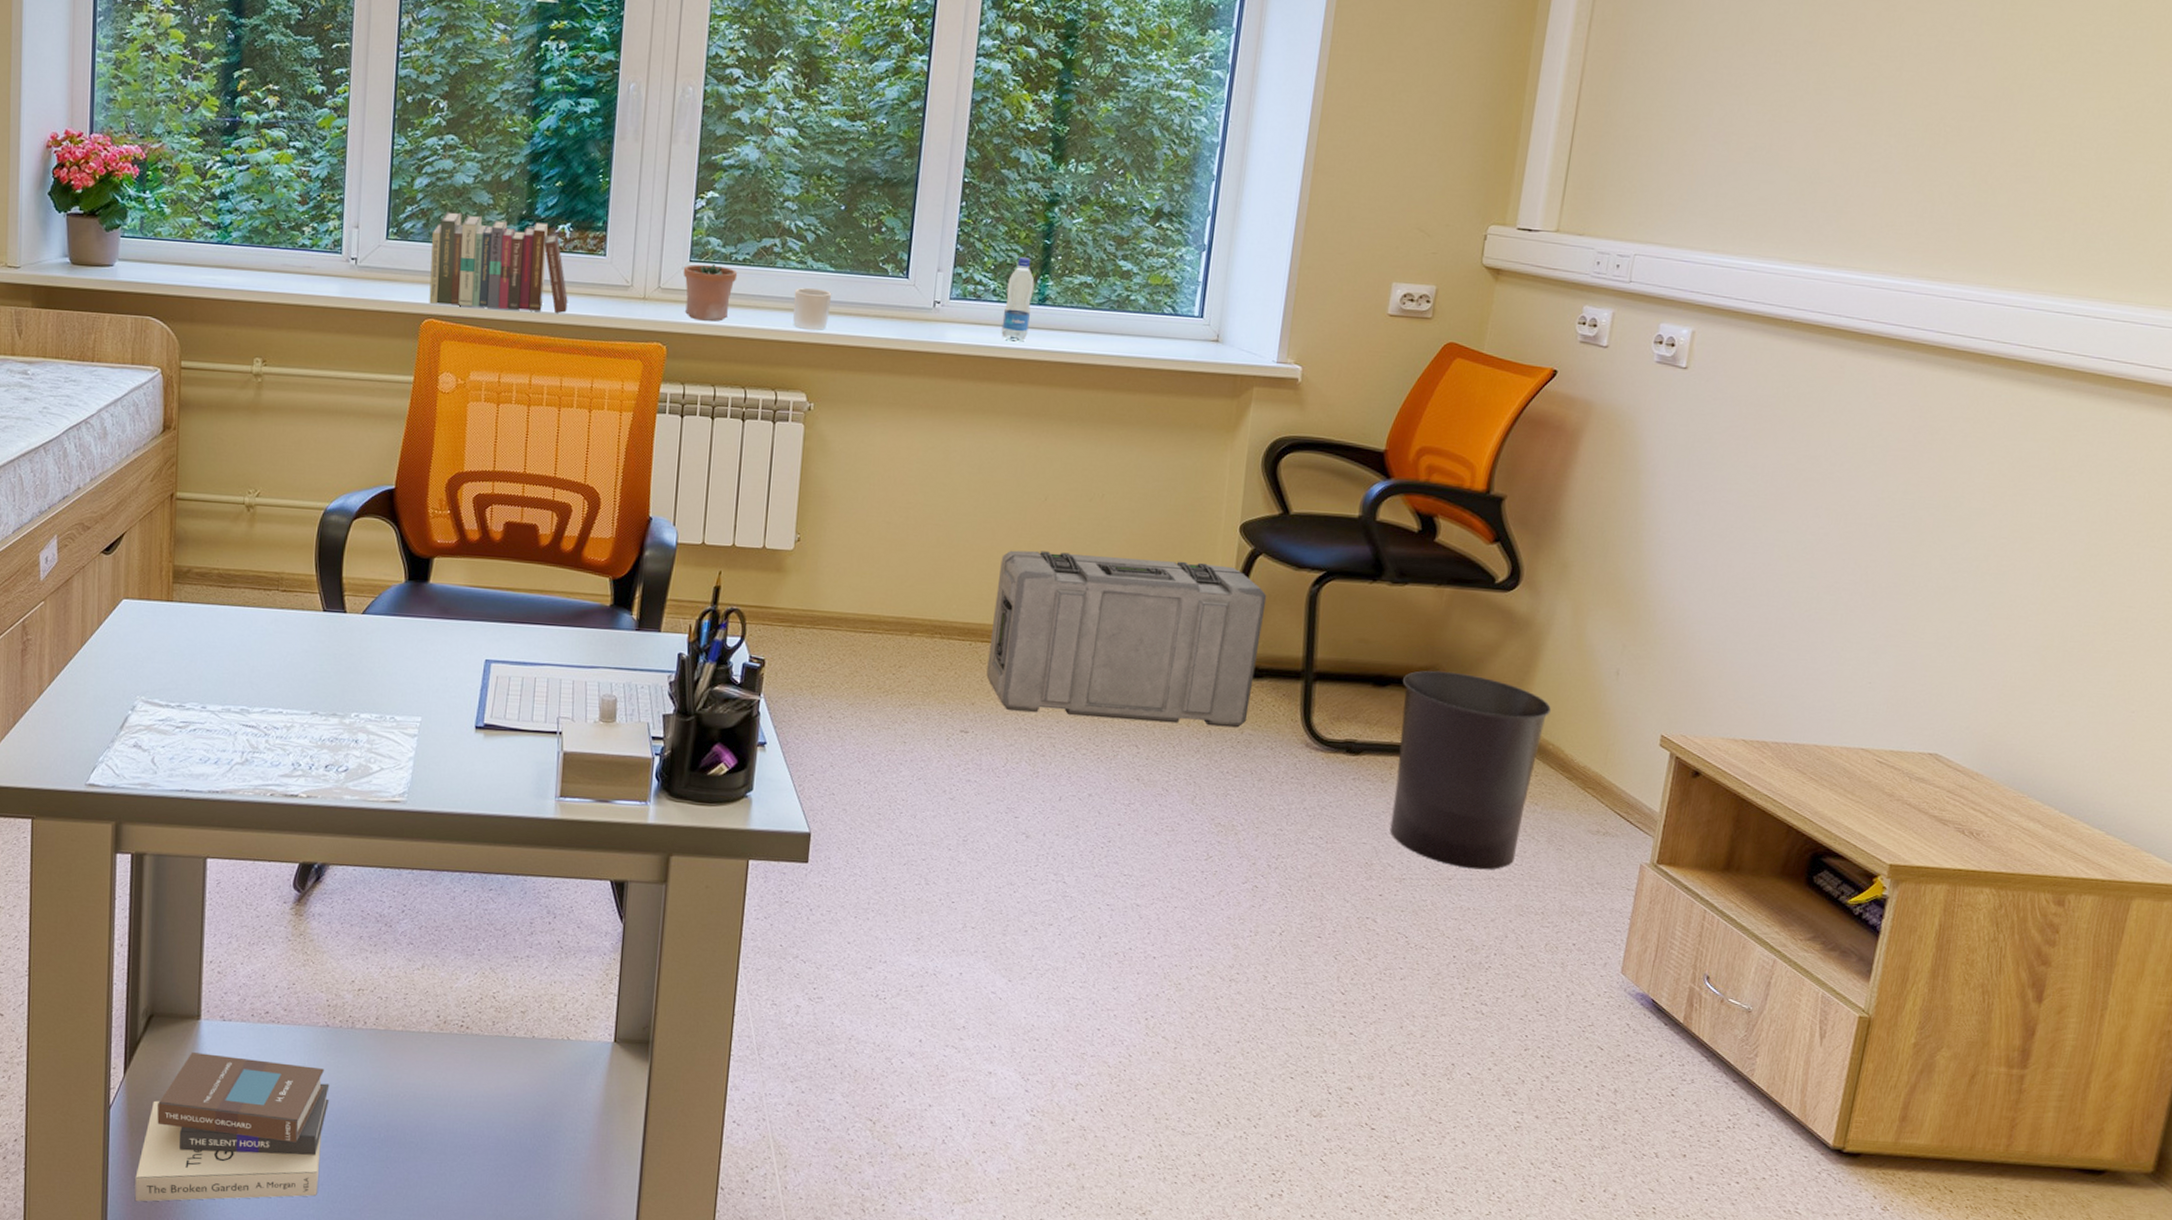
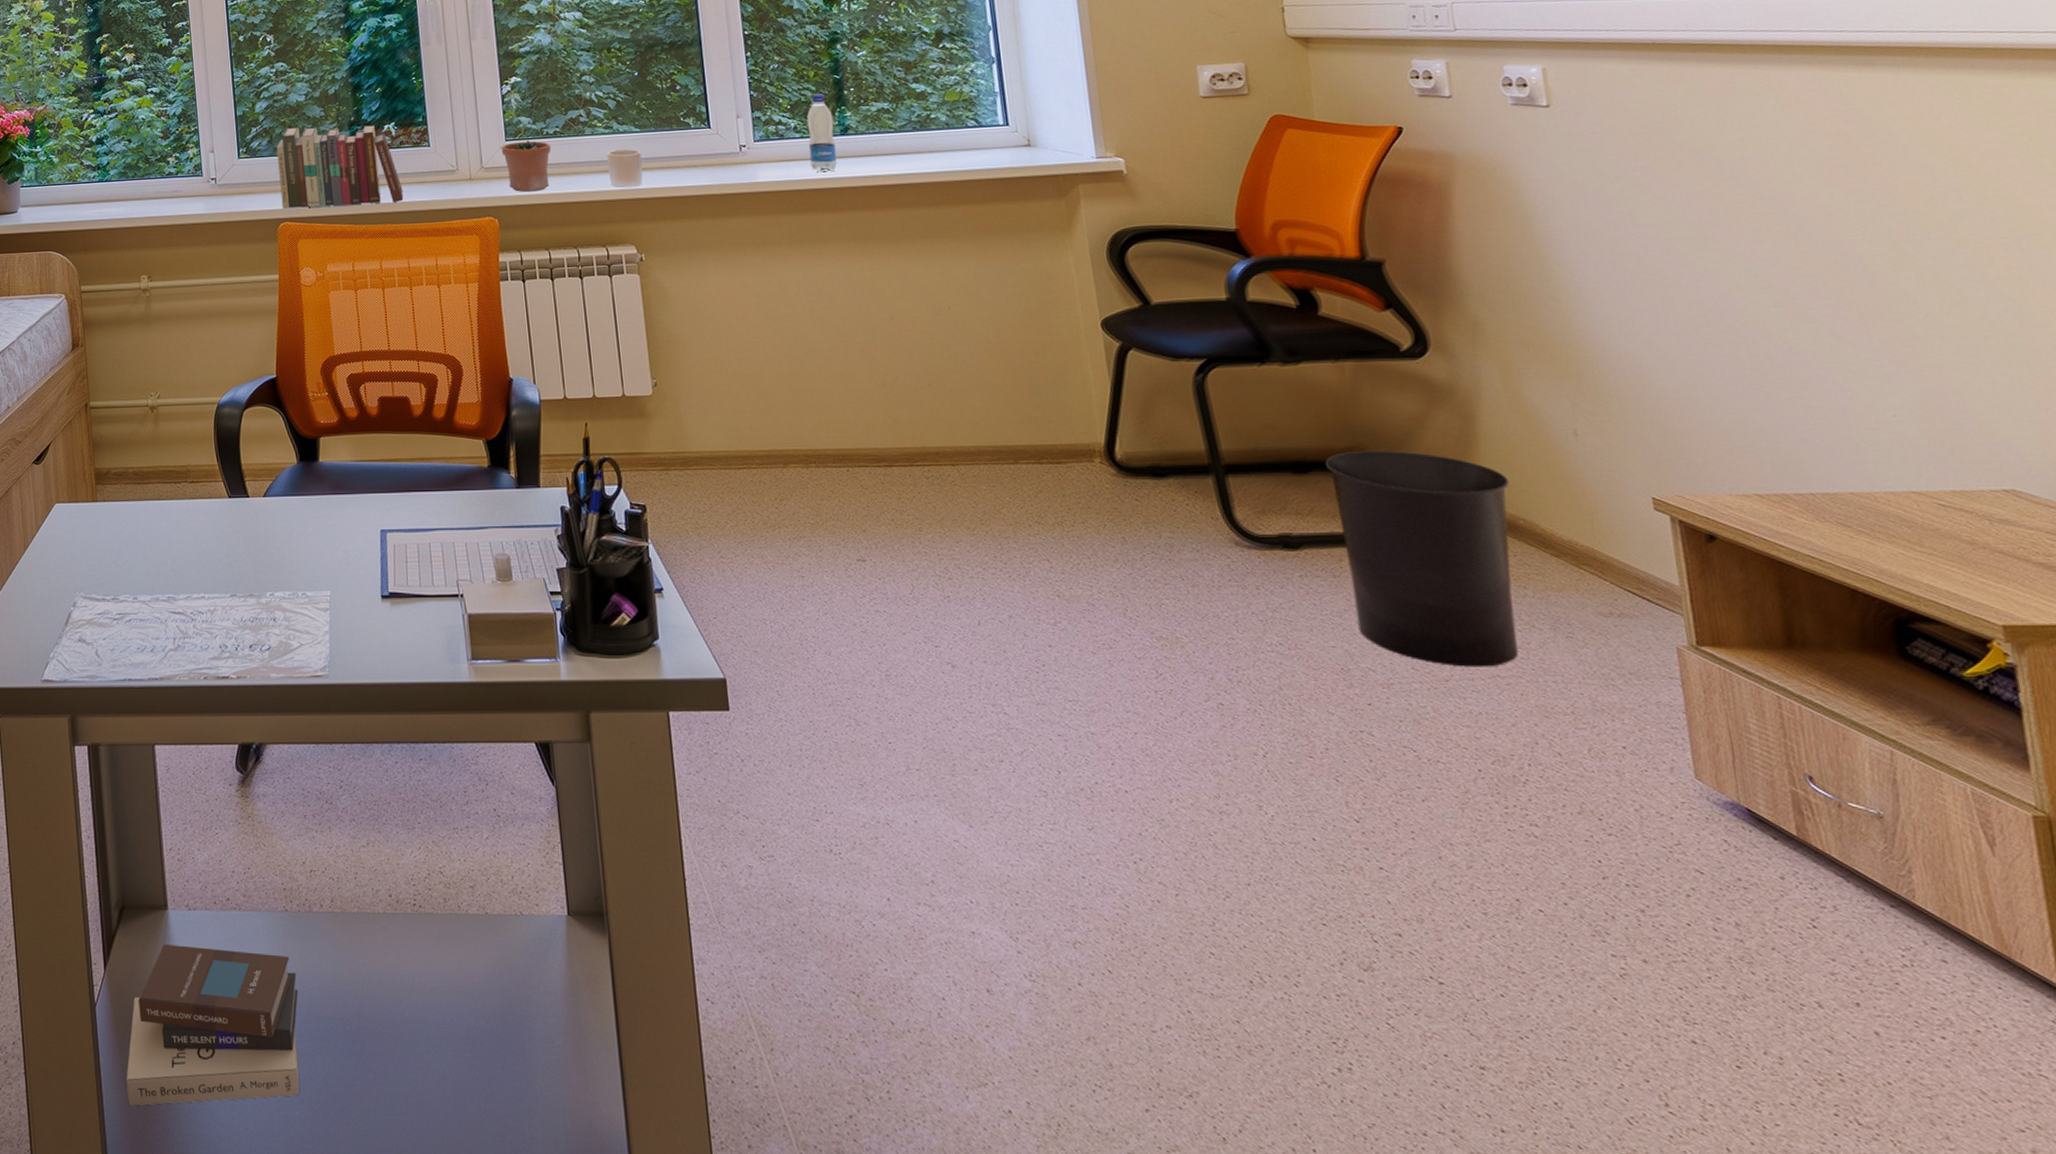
suitcase: present [986,550,1267,728] -> none [860,364,1162,534]

